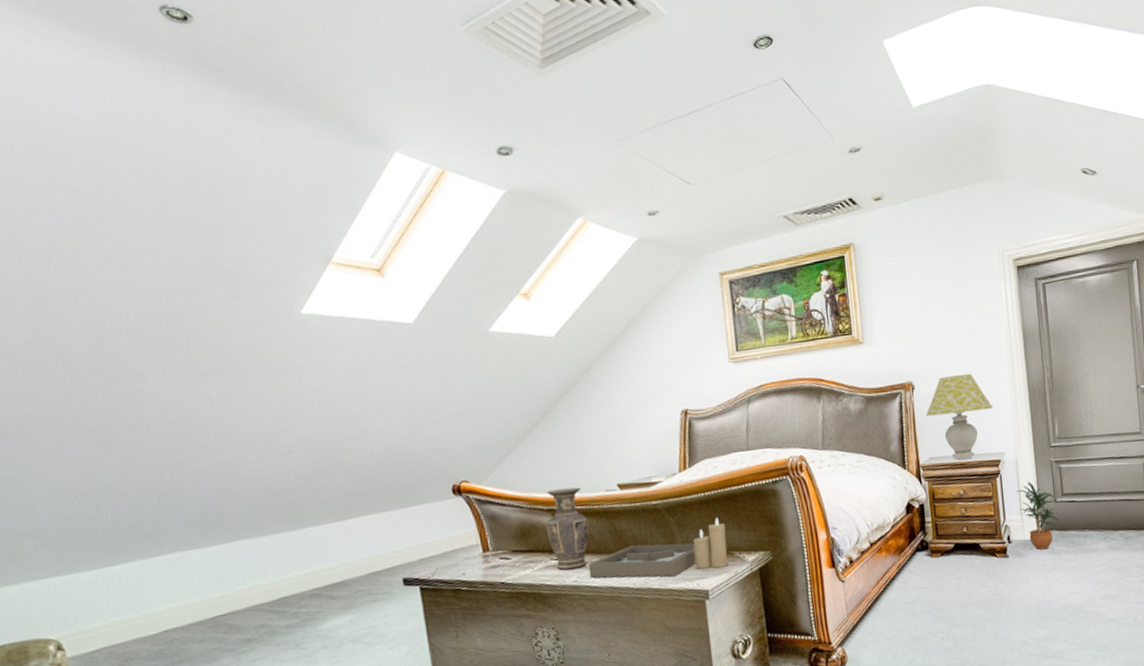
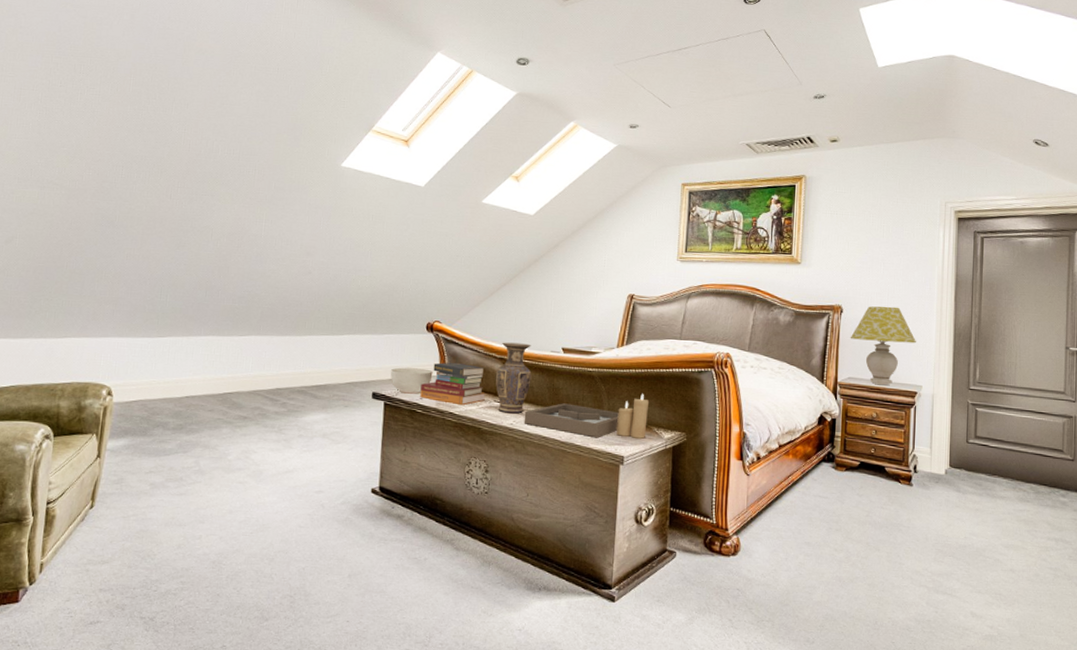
bowl: none [419,539,472,572] -> present [390,367,433,394]
books: none [460,523,540,574] -> present [420,362,485,406]
potted plant: present [1017,481,1060,550] -> none [929,417,969,486]

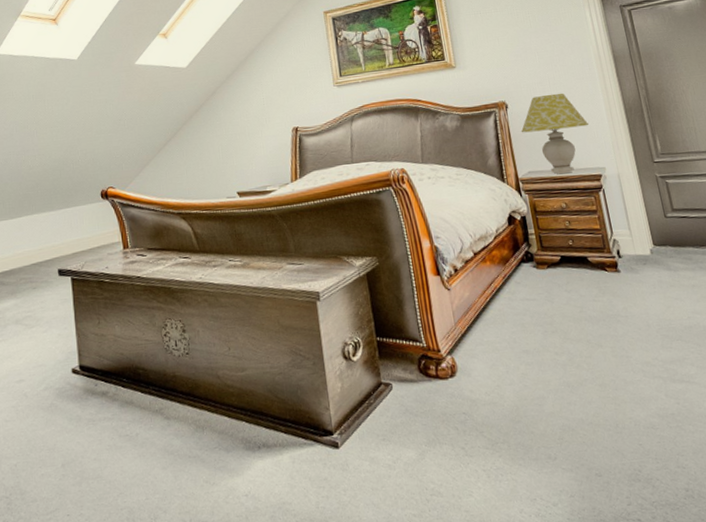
bowl: present [390,367,433,394] -> none [72,237,115,265]
books: present [420,362,485,406] -> none [104,225,170,268]
vase: present [495,342,532,414] -> none [176,194,213,268]
decorative tray: present [524,403,619,438] -> none [211,247,308,278]
candle: present [616,393,650,439] -> none [304,224,337,272]

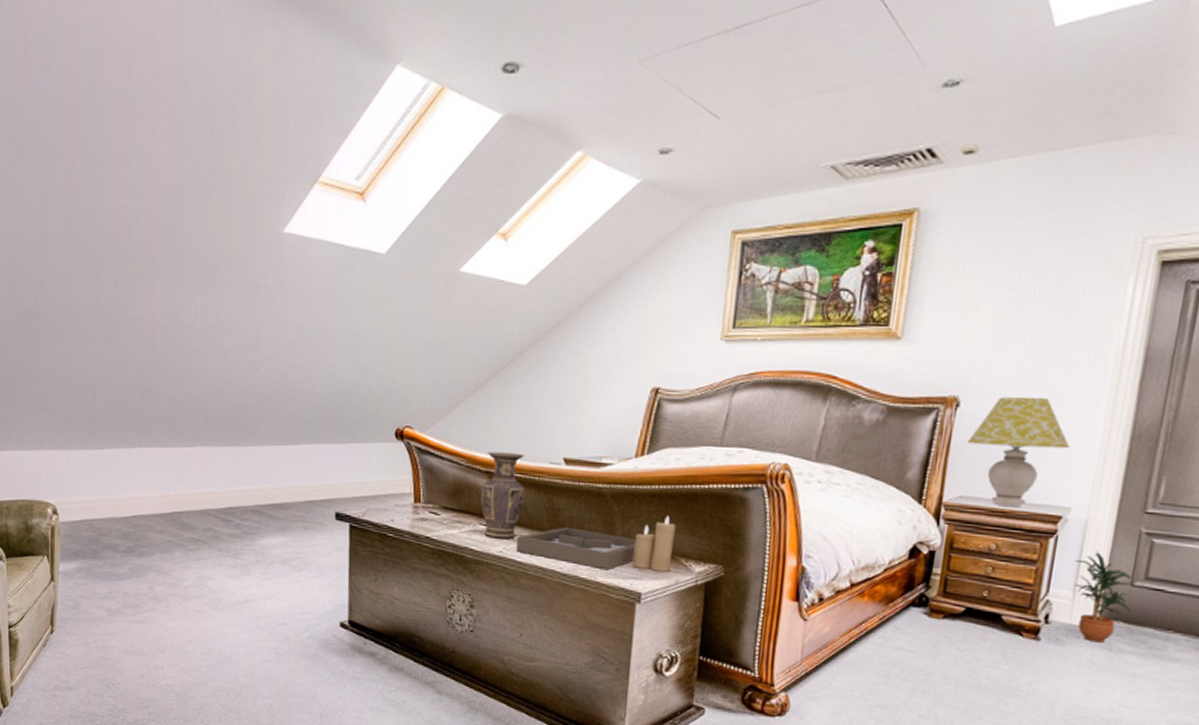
vase: none [176,194,213,268] -> present [480,451,525,540]
decorative tray: none [211,247,308,278] -> present [516,527,636,571]
candle: none [304,224,337,272] -> present [632,516,677,572]
potted plant: none [622,195,673,266] -> present [1074,550,1132,643]

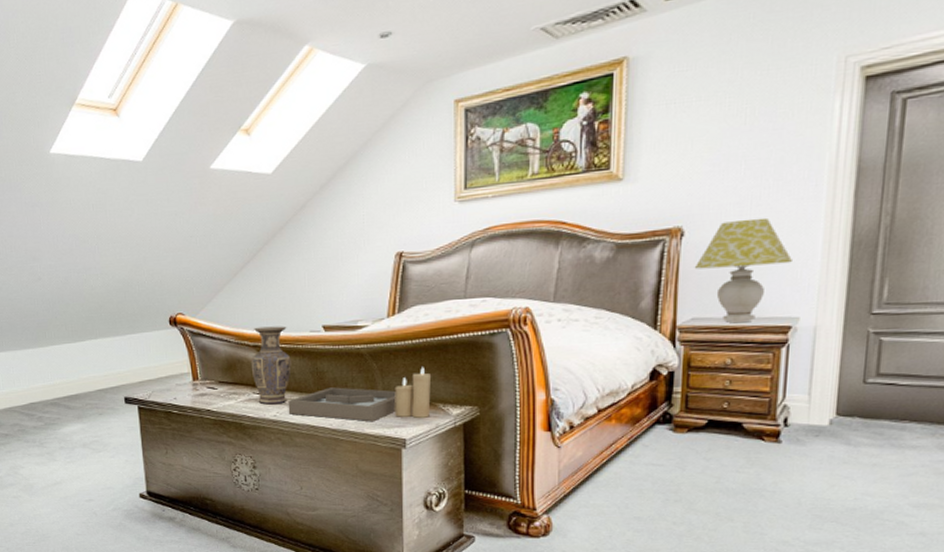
potted plant: present [1074,550,1132,643] -> none [808,354,866,439]

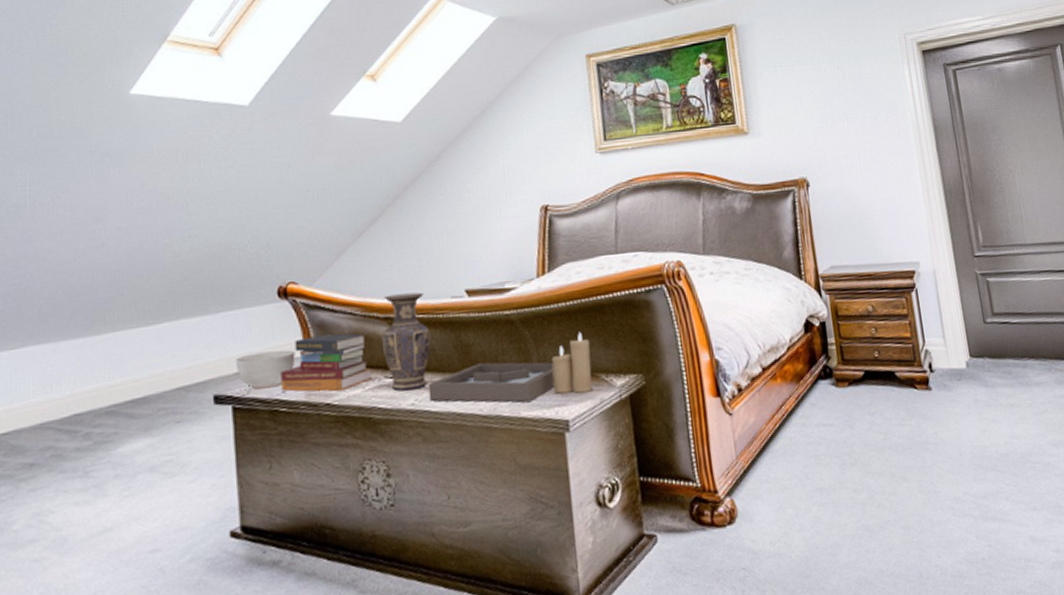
bowl: none [138,367,184,395] -> present [235,350,295,389]
books: none [173,356,243,401] -> present [281,333,372,392]
table lamp: present [694,217,792,324] -> none [823,169,902,270]

